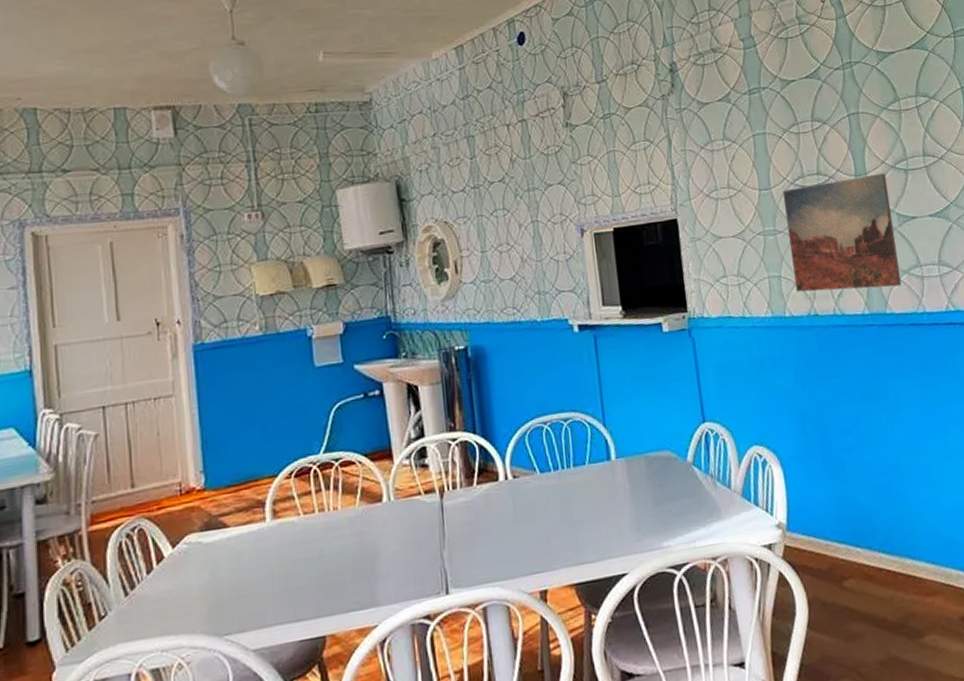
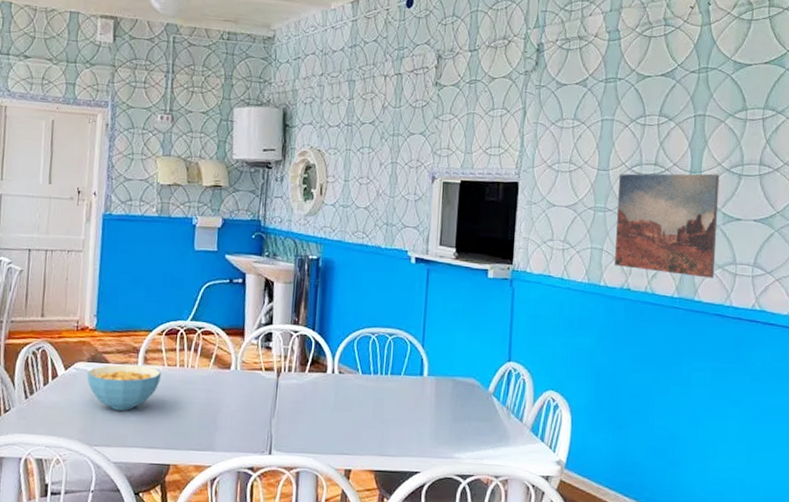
cereal bowl: none [202,520,298,584] -> present [87,364,161,411]

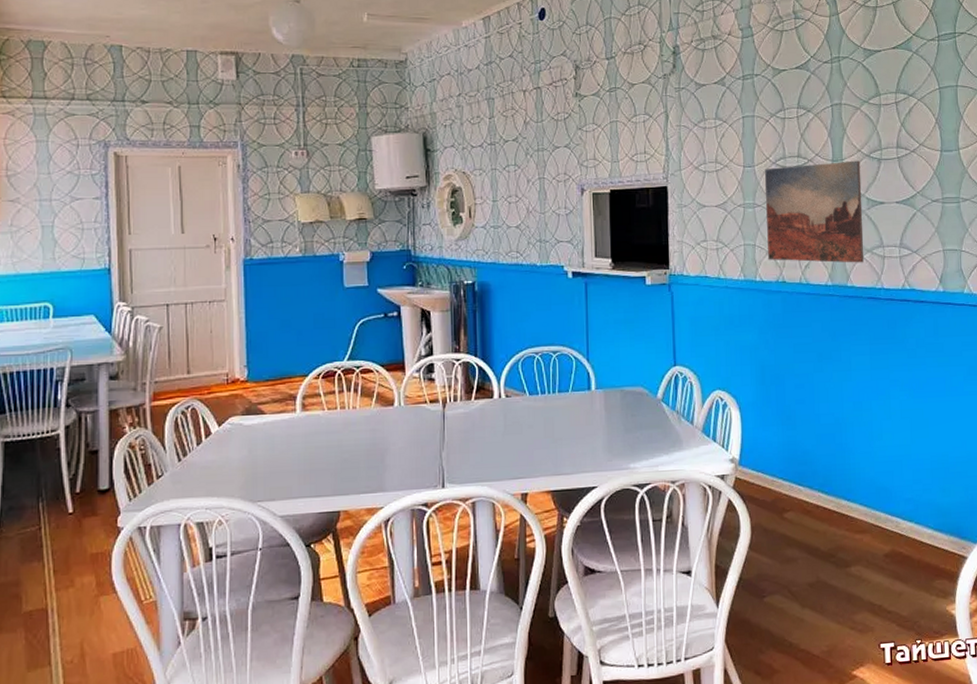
cereal bowl: present [87,364,161,411] -> none [243,412,322,462]

